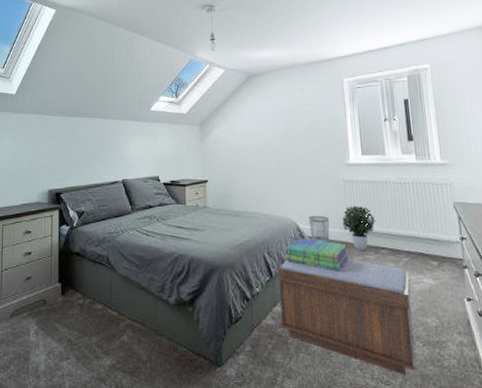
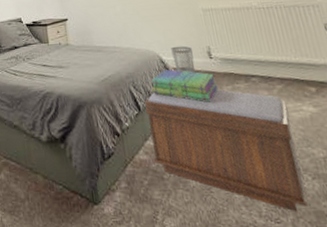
potted plant: present [342,205,376,250] -> none [206,33,242,80]

